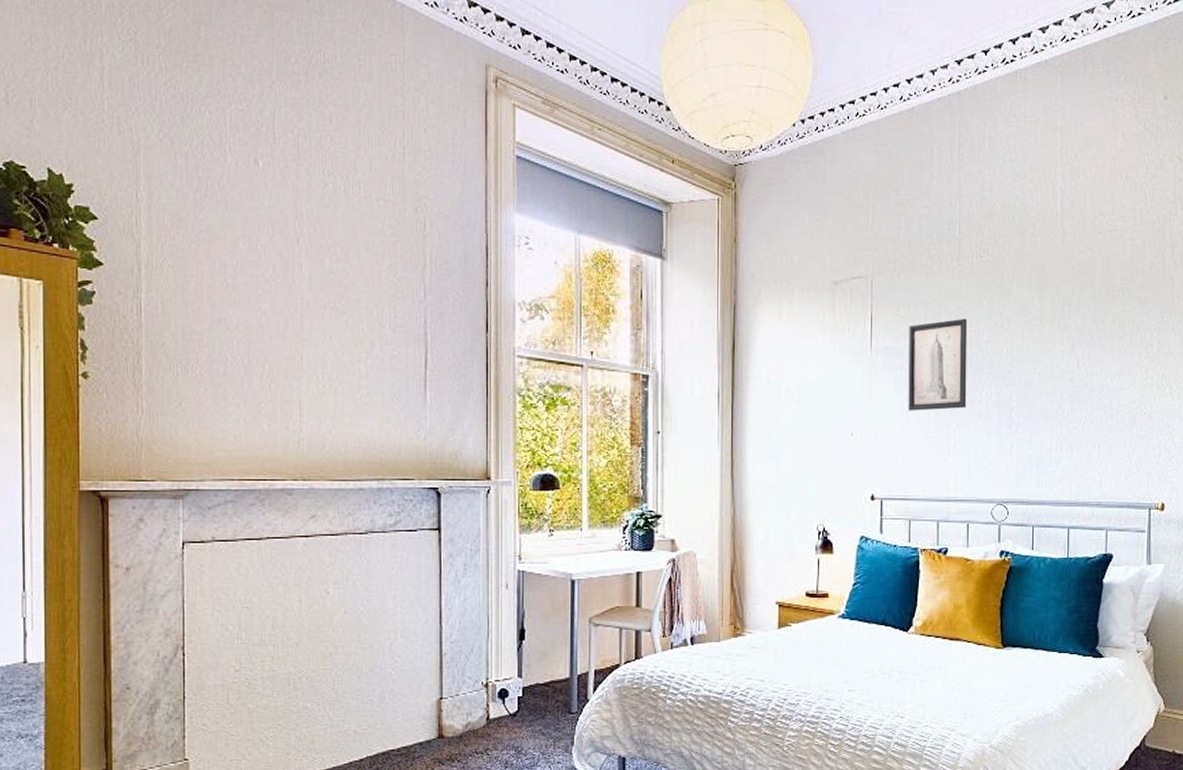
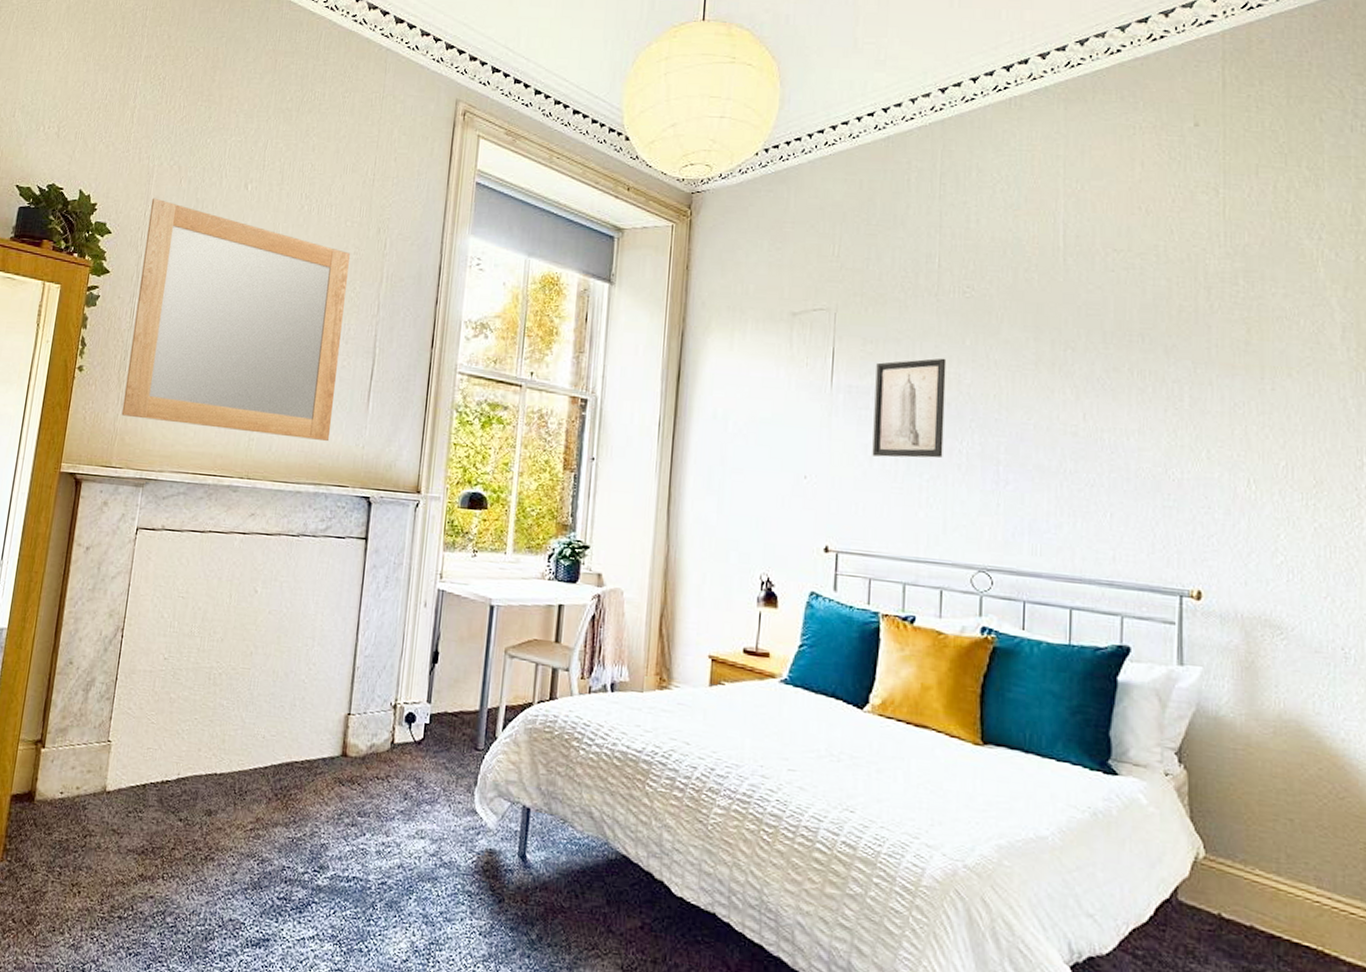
home mirror: none [142,177,388,436] -> present [121,198,351,442]

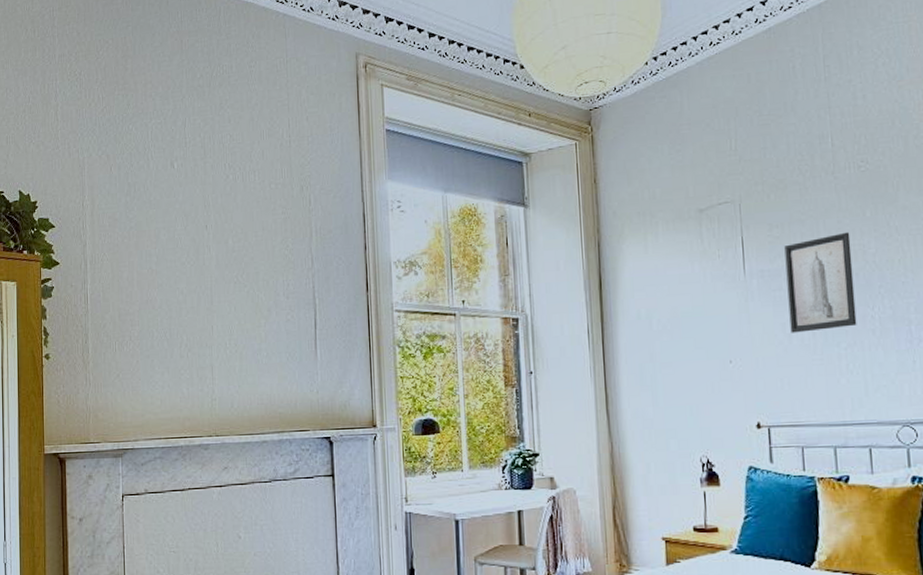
home mirror: present [121,198,351,442] -> none [87,188,286,395]

